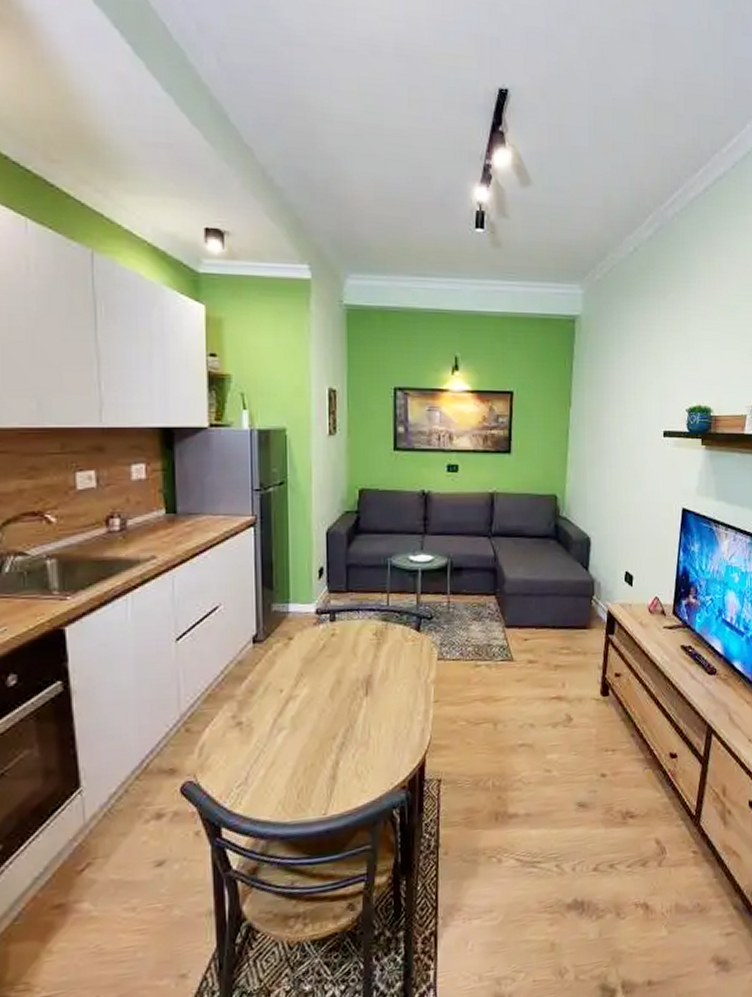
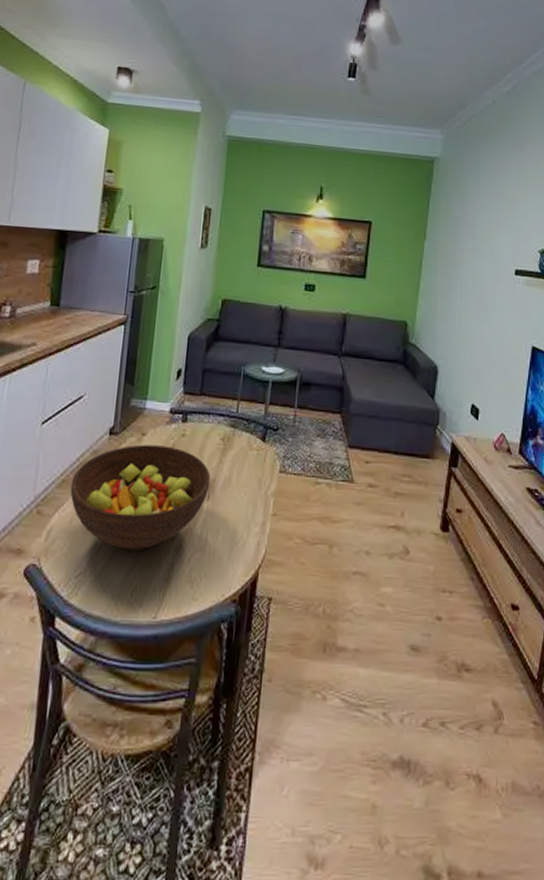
fruit bowl: none [218,647,367,755] -> present [70,444,211,551]

